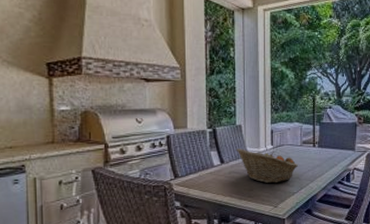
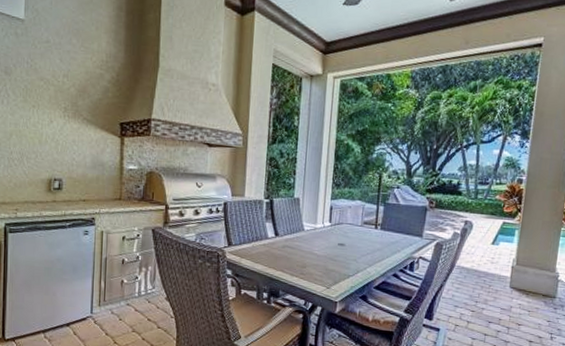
fruit basket: present [235,149,298,183] -> none [291,222,356,263]

